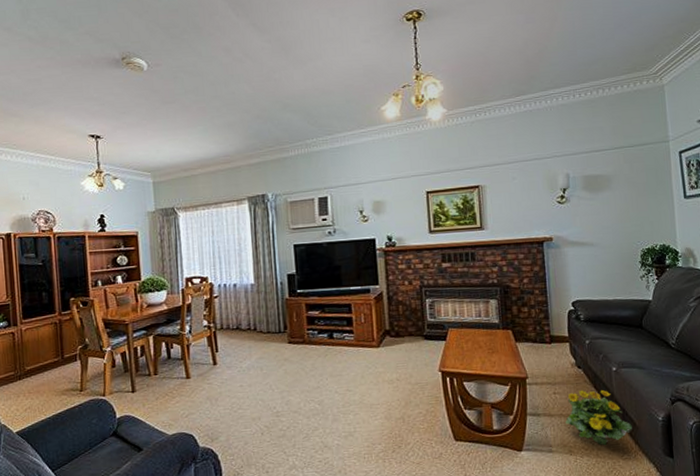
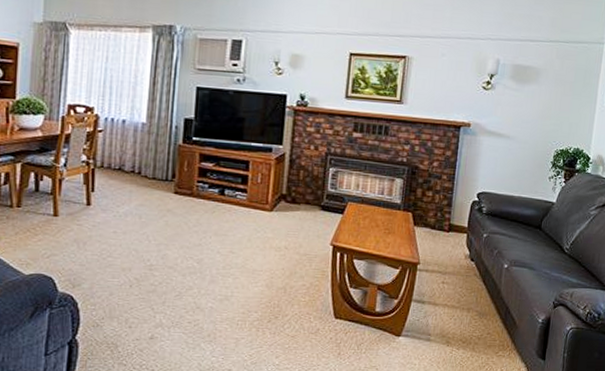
flowering plant: present [565,390,632,446] -> none [448,282,512,341]

